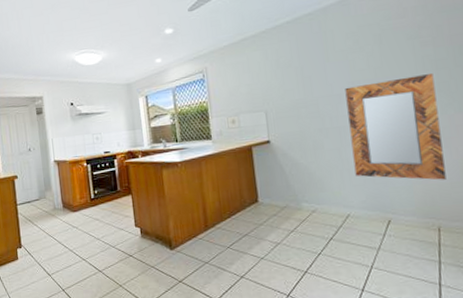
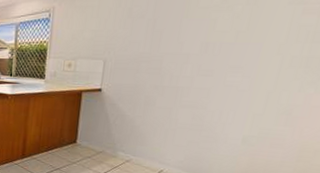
home mirror: present [345,74,446,180] -> none [180,46,305,157]

